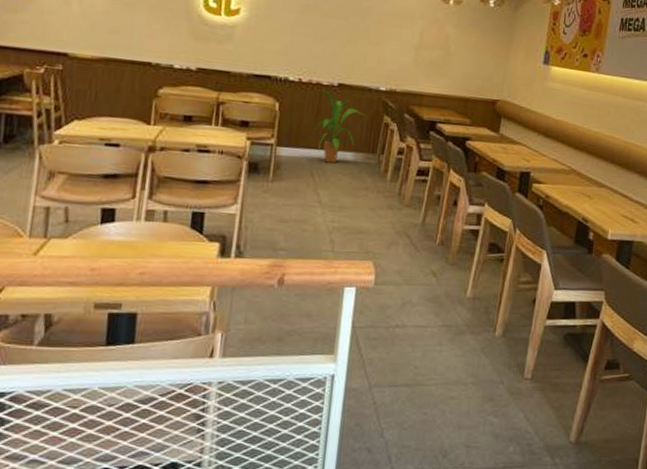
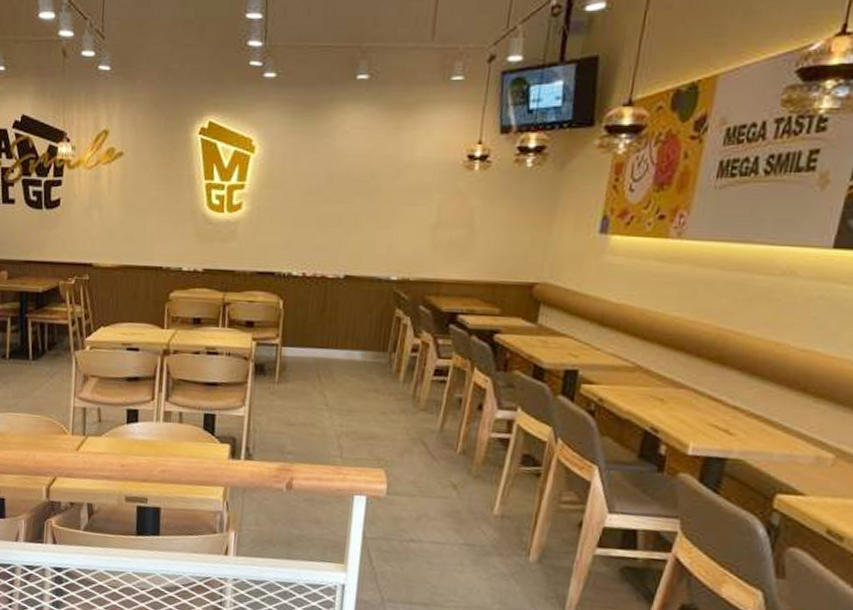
house plant: present [315,89,364,163] -> none [320,283,372,363]

